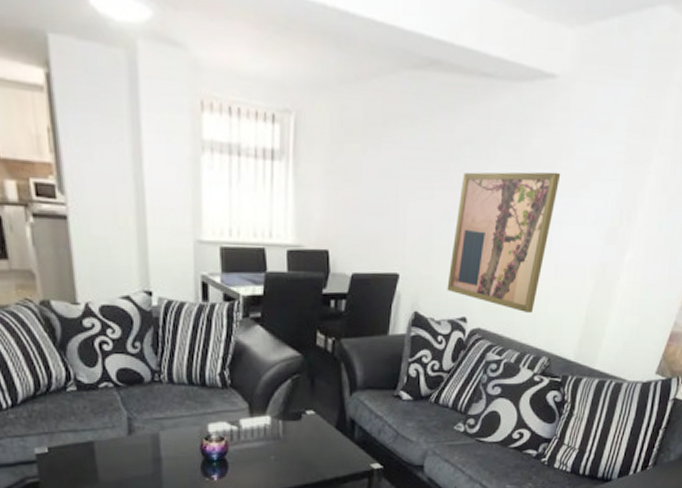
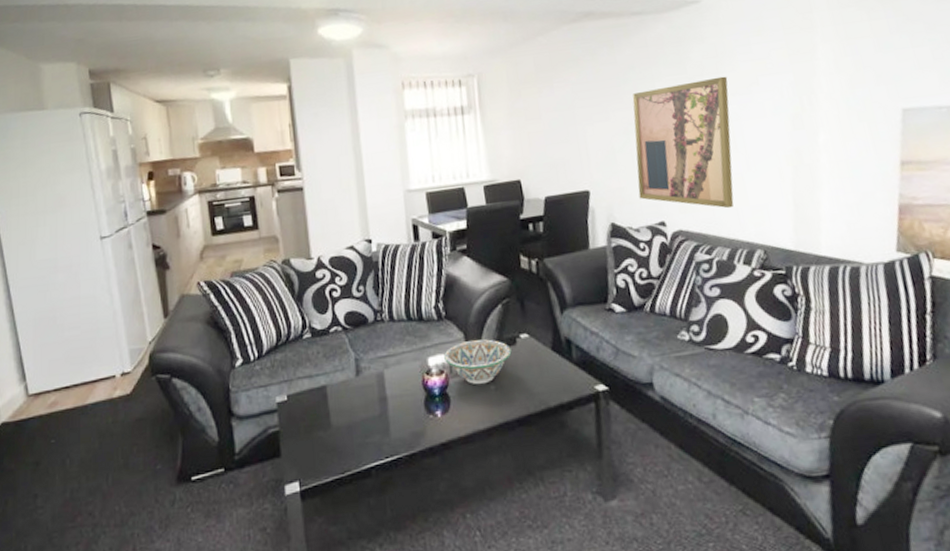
decorative bowl: none [226,412,296,454] -> present [444,339,512,385]

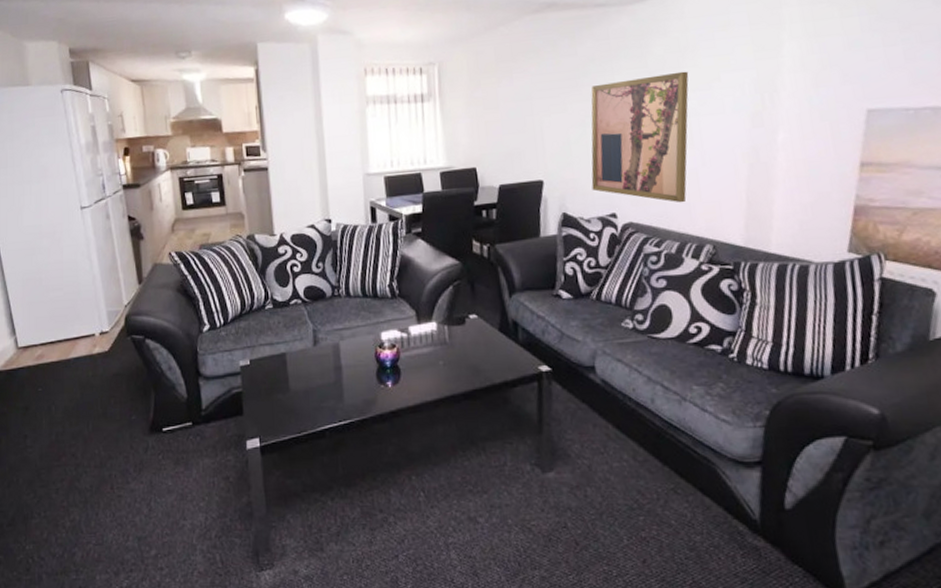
decorative bowl: present [444,339,512,385] -> none [396,318,461,360]

